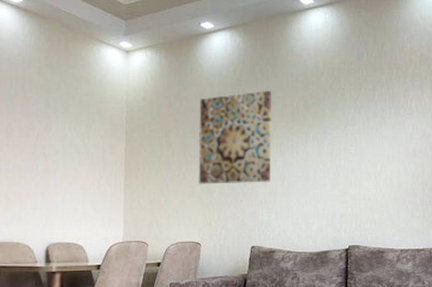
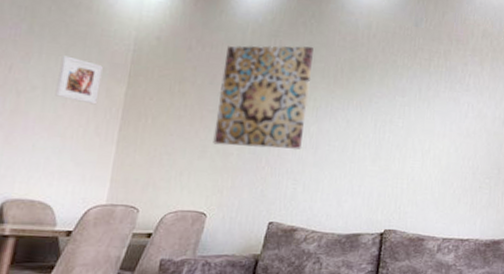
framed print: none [72,122,105,161] -> present [55,55,103,105]

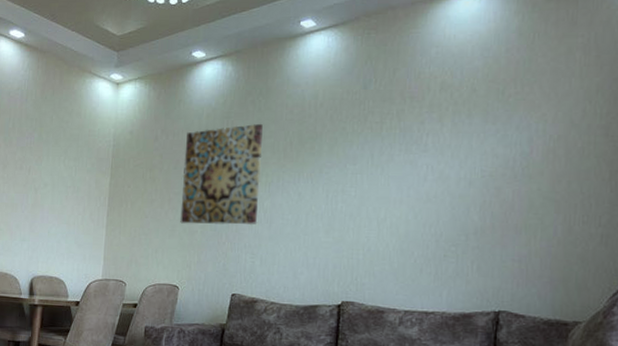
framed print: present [55,55,103,105] -> none [60,156,92,195]

